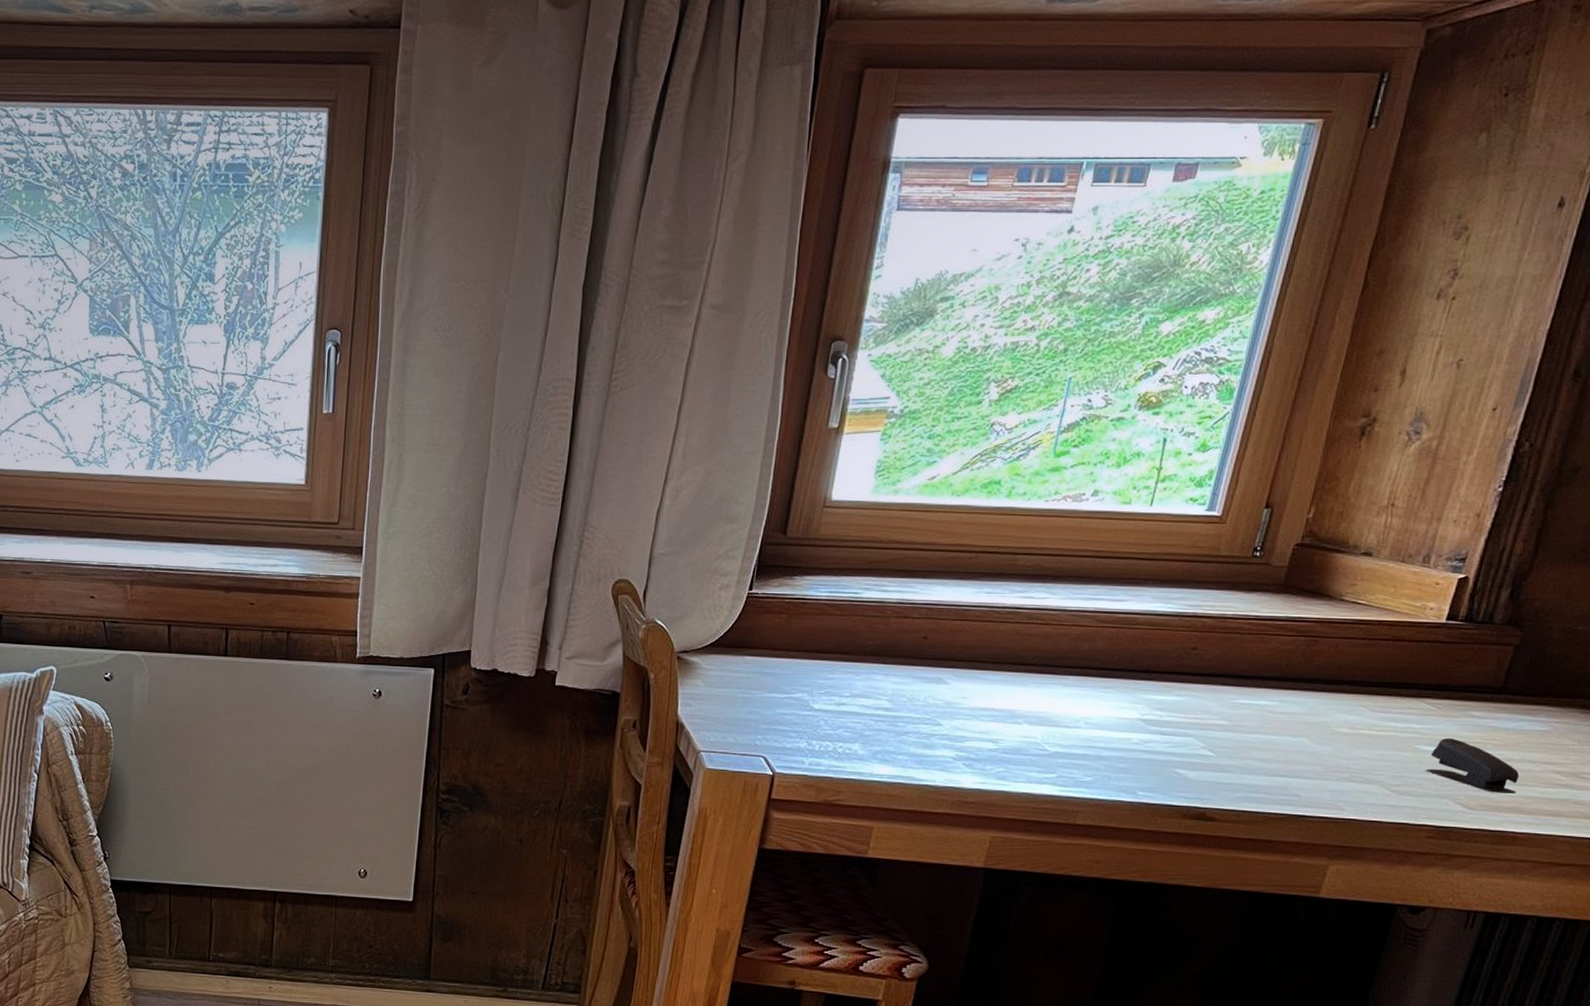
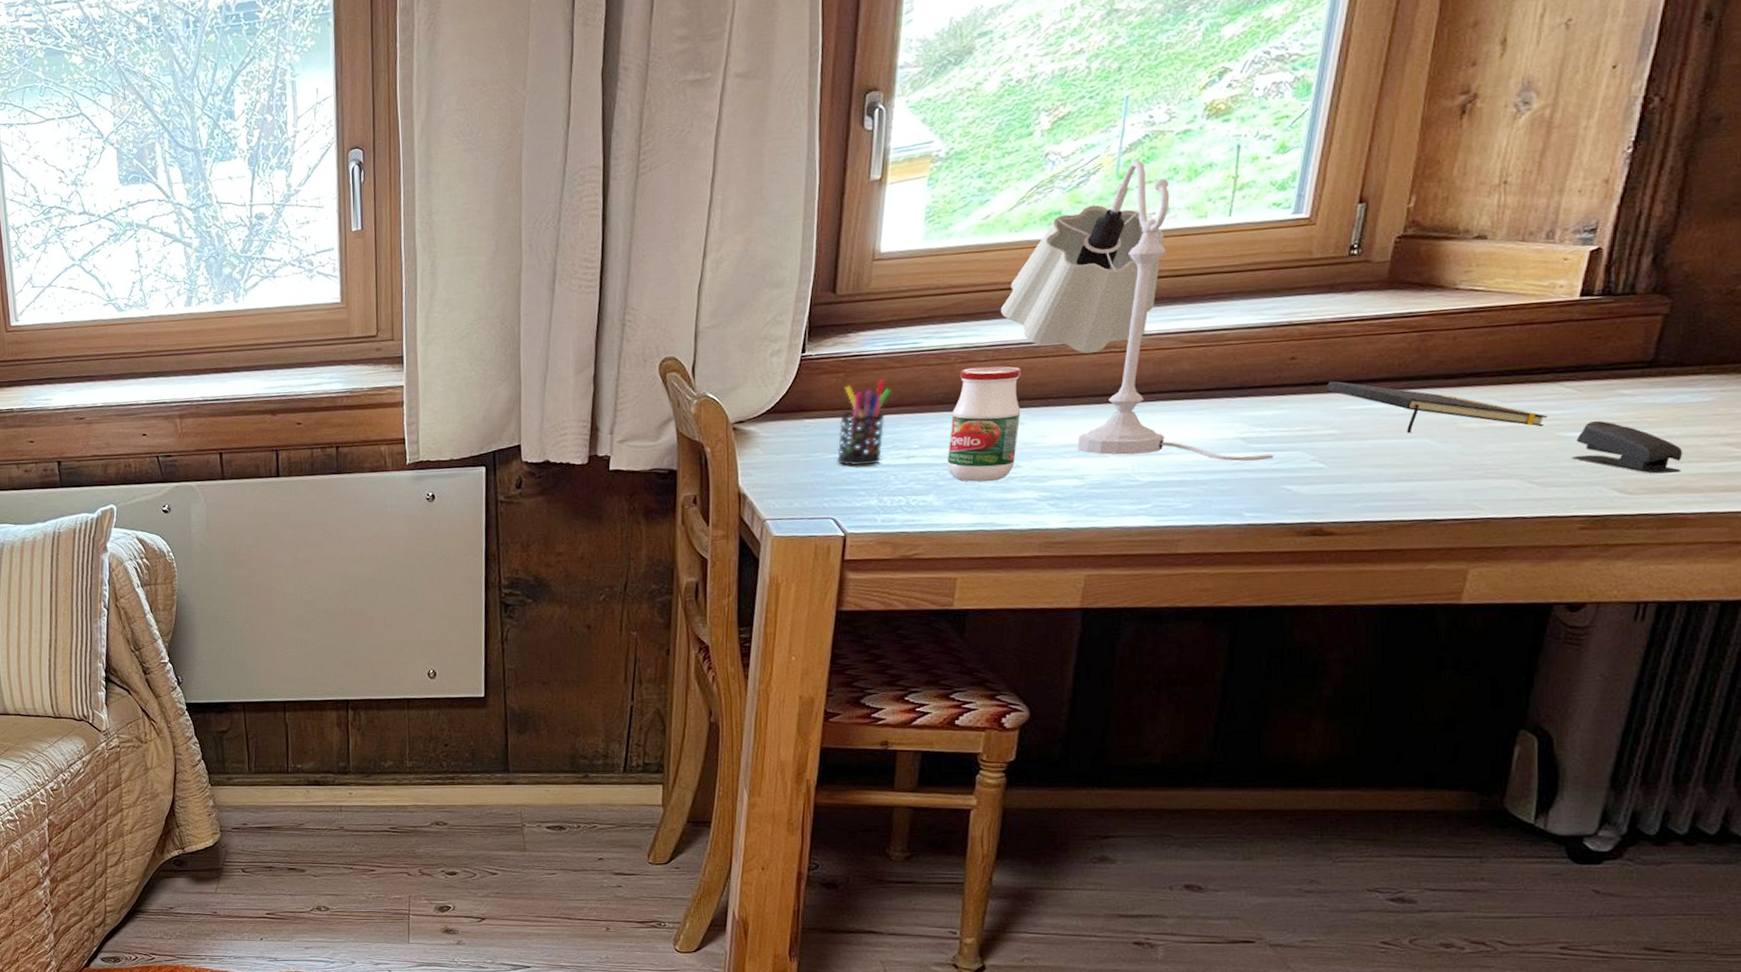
pen holder: none [771,625,829,708] -> present [836,379,891,466]
jar: none [874,623,951,737] -> present [947,366,1022,482]
table lamp: none [936,440,1170,743] -> present [1000,159,1274,462]
notepad: none [1220,674,1409,739] -> present [1326,380,1548,434]

